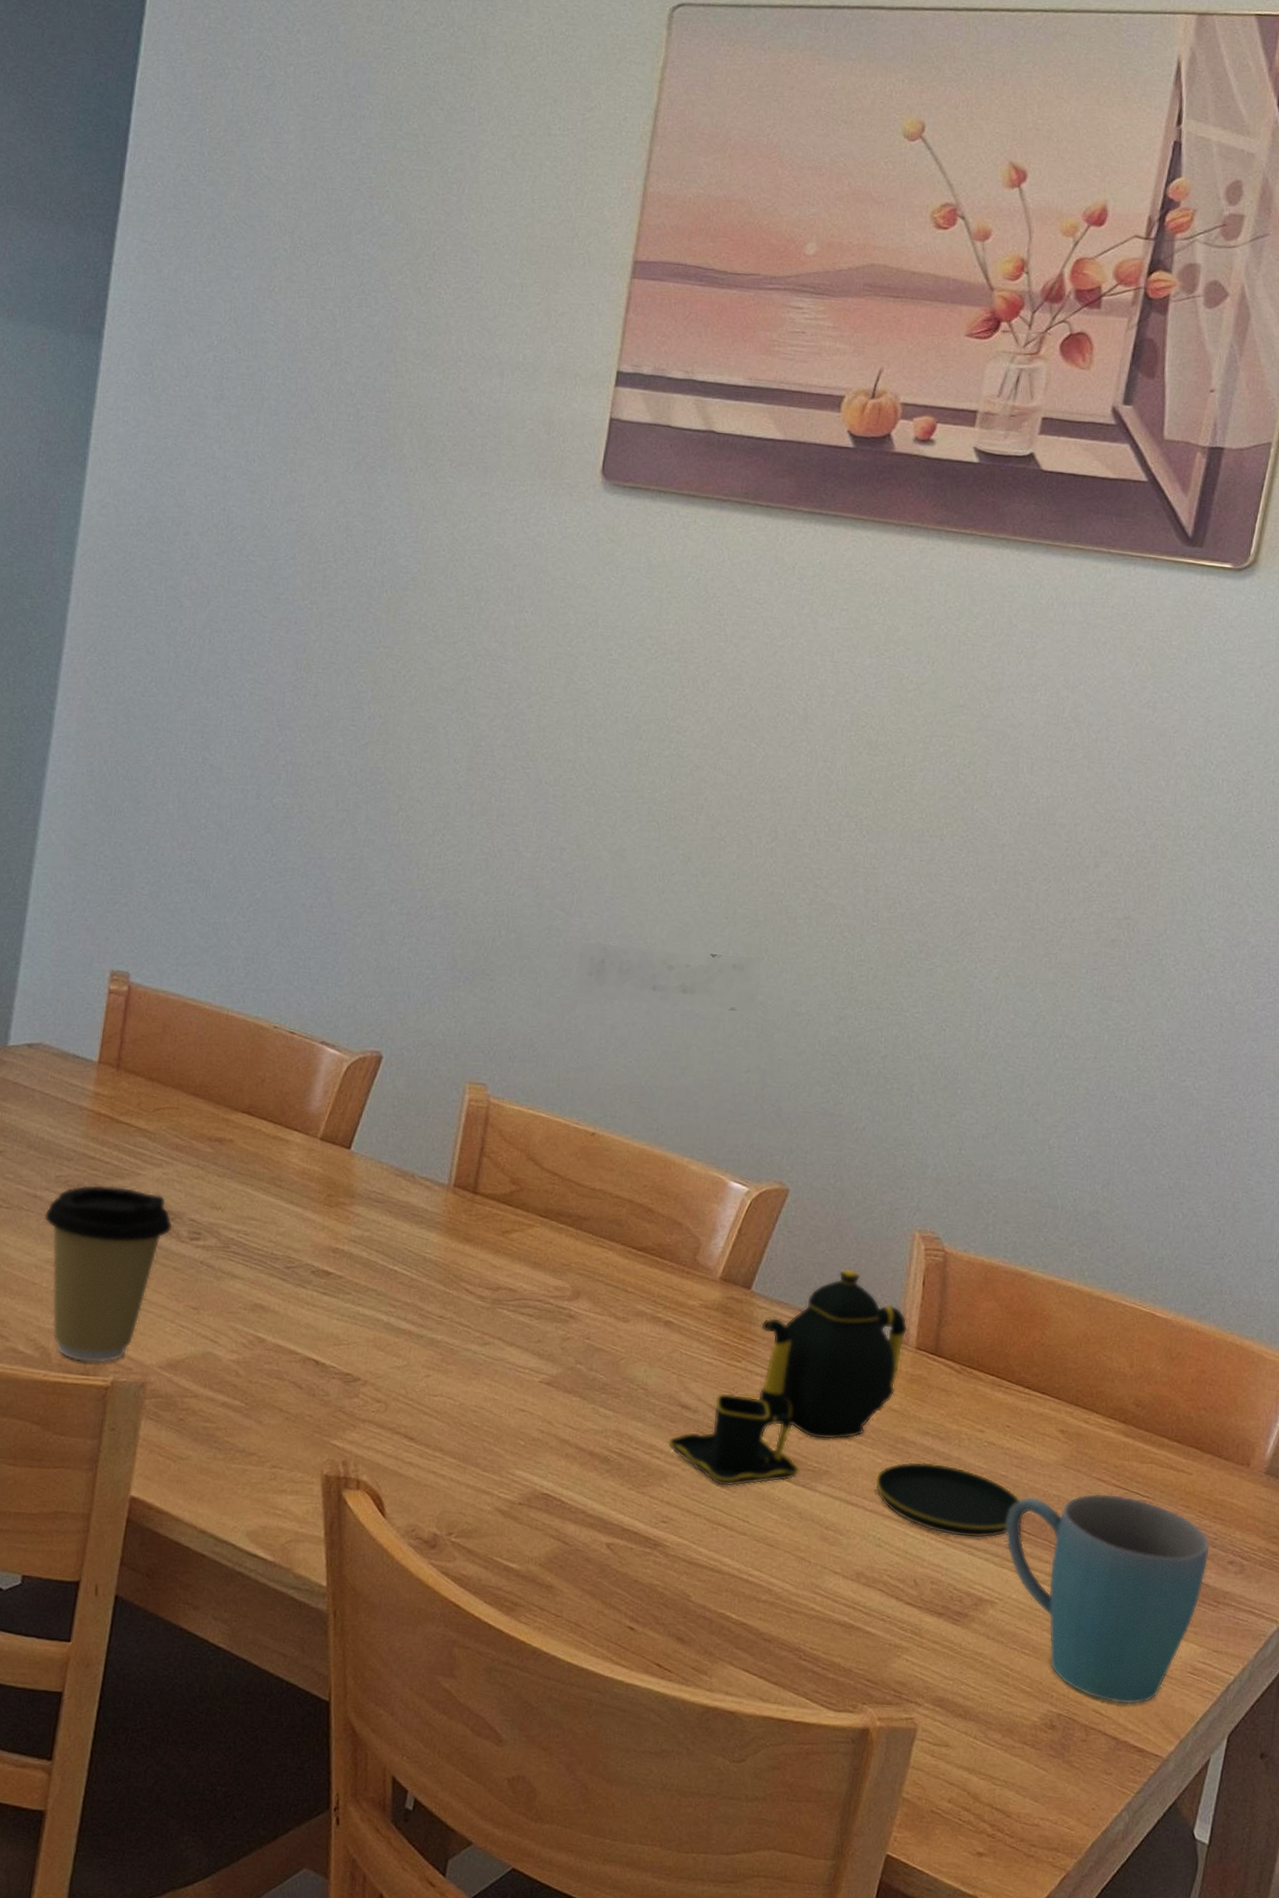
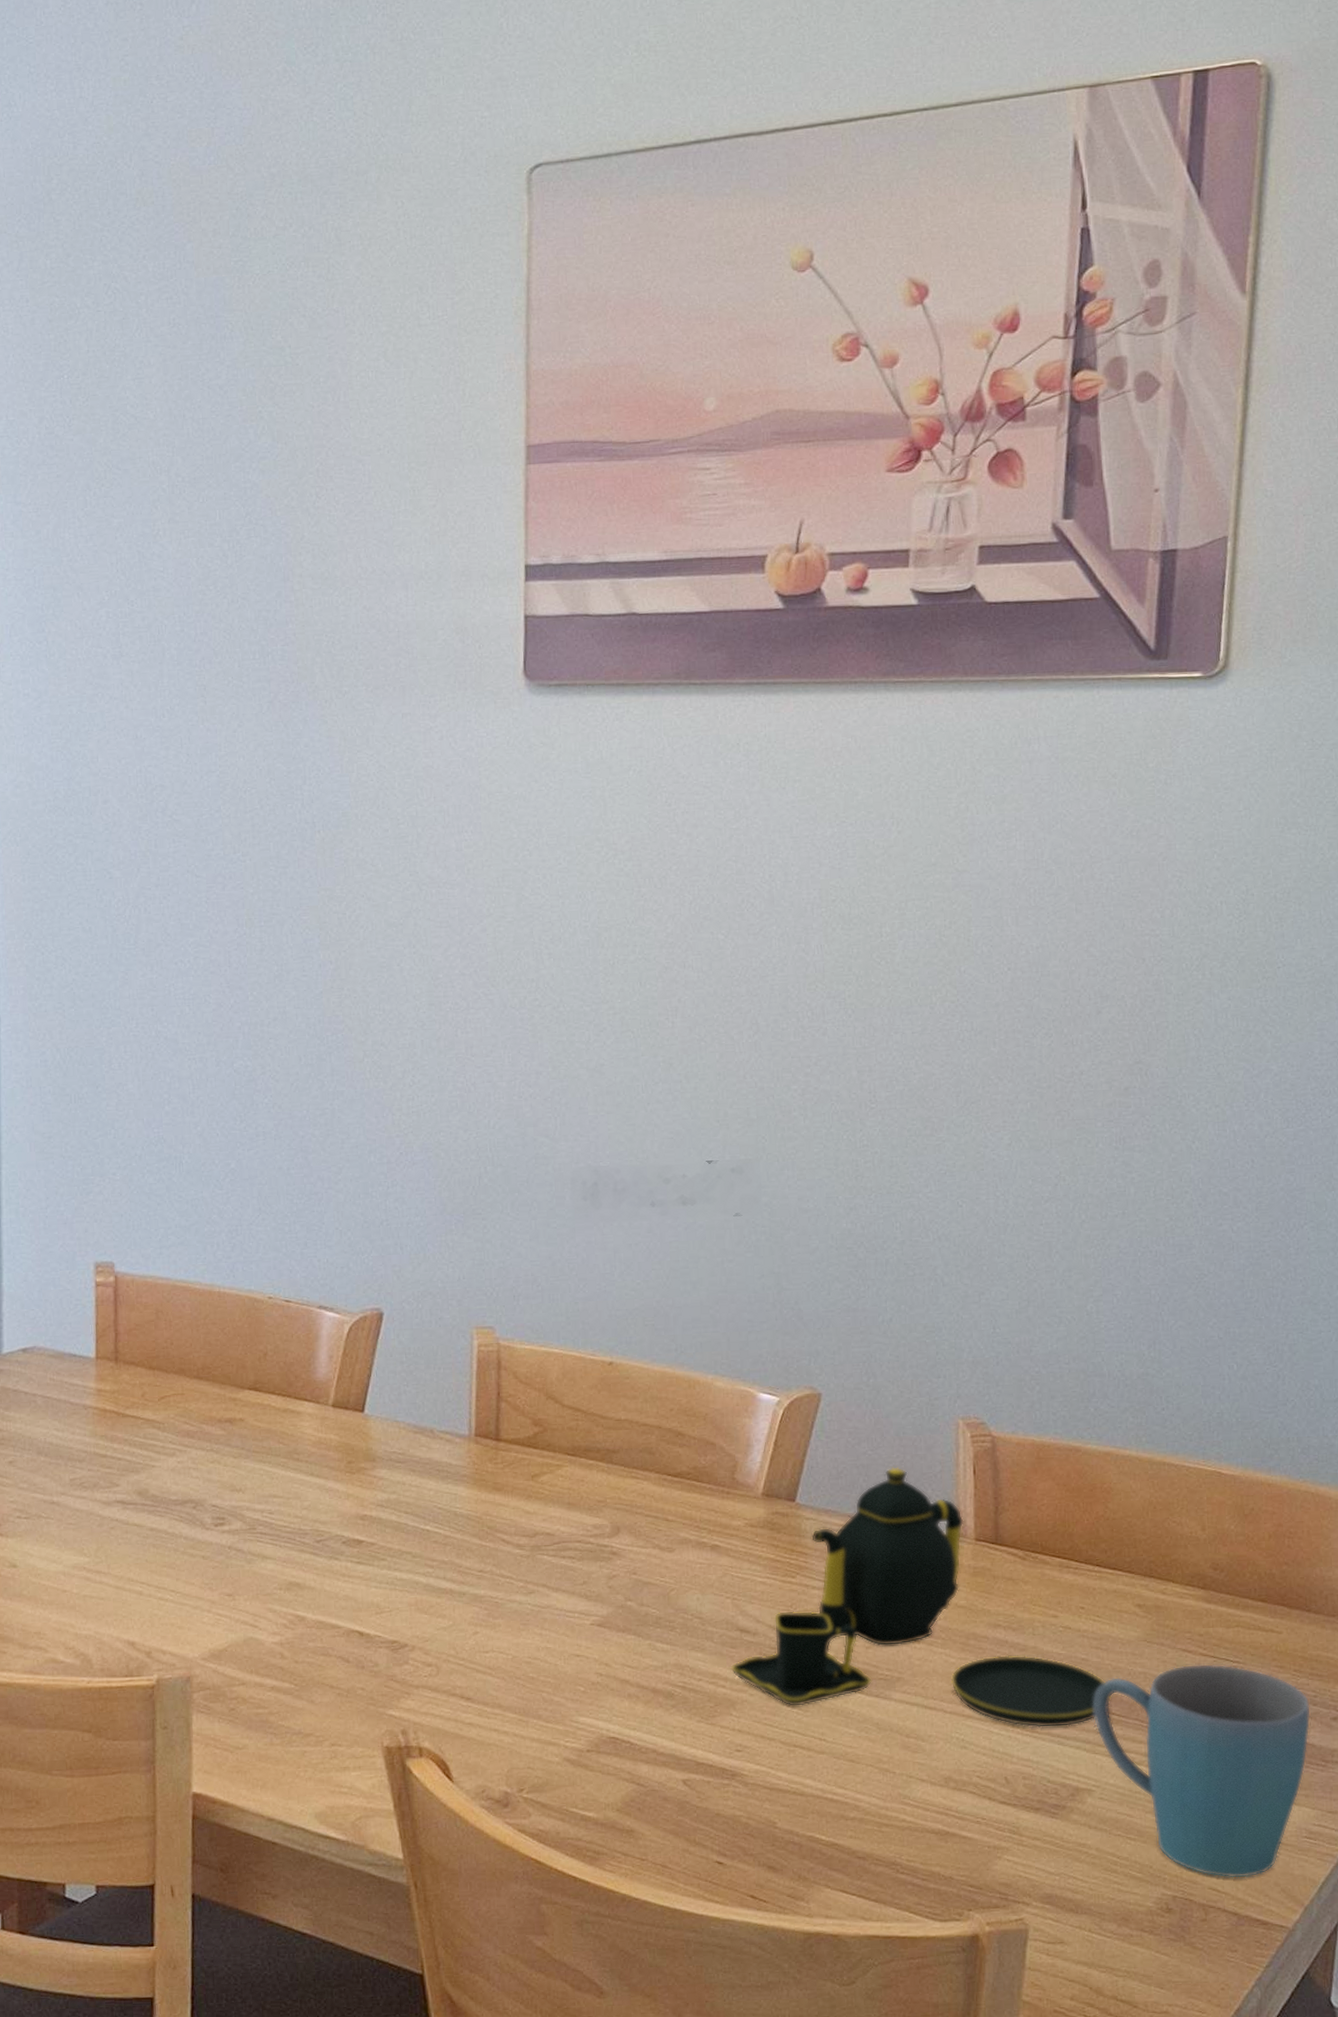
coffee cup: present [44,1184,172,1363] -> none [64,1481,195,1664]

